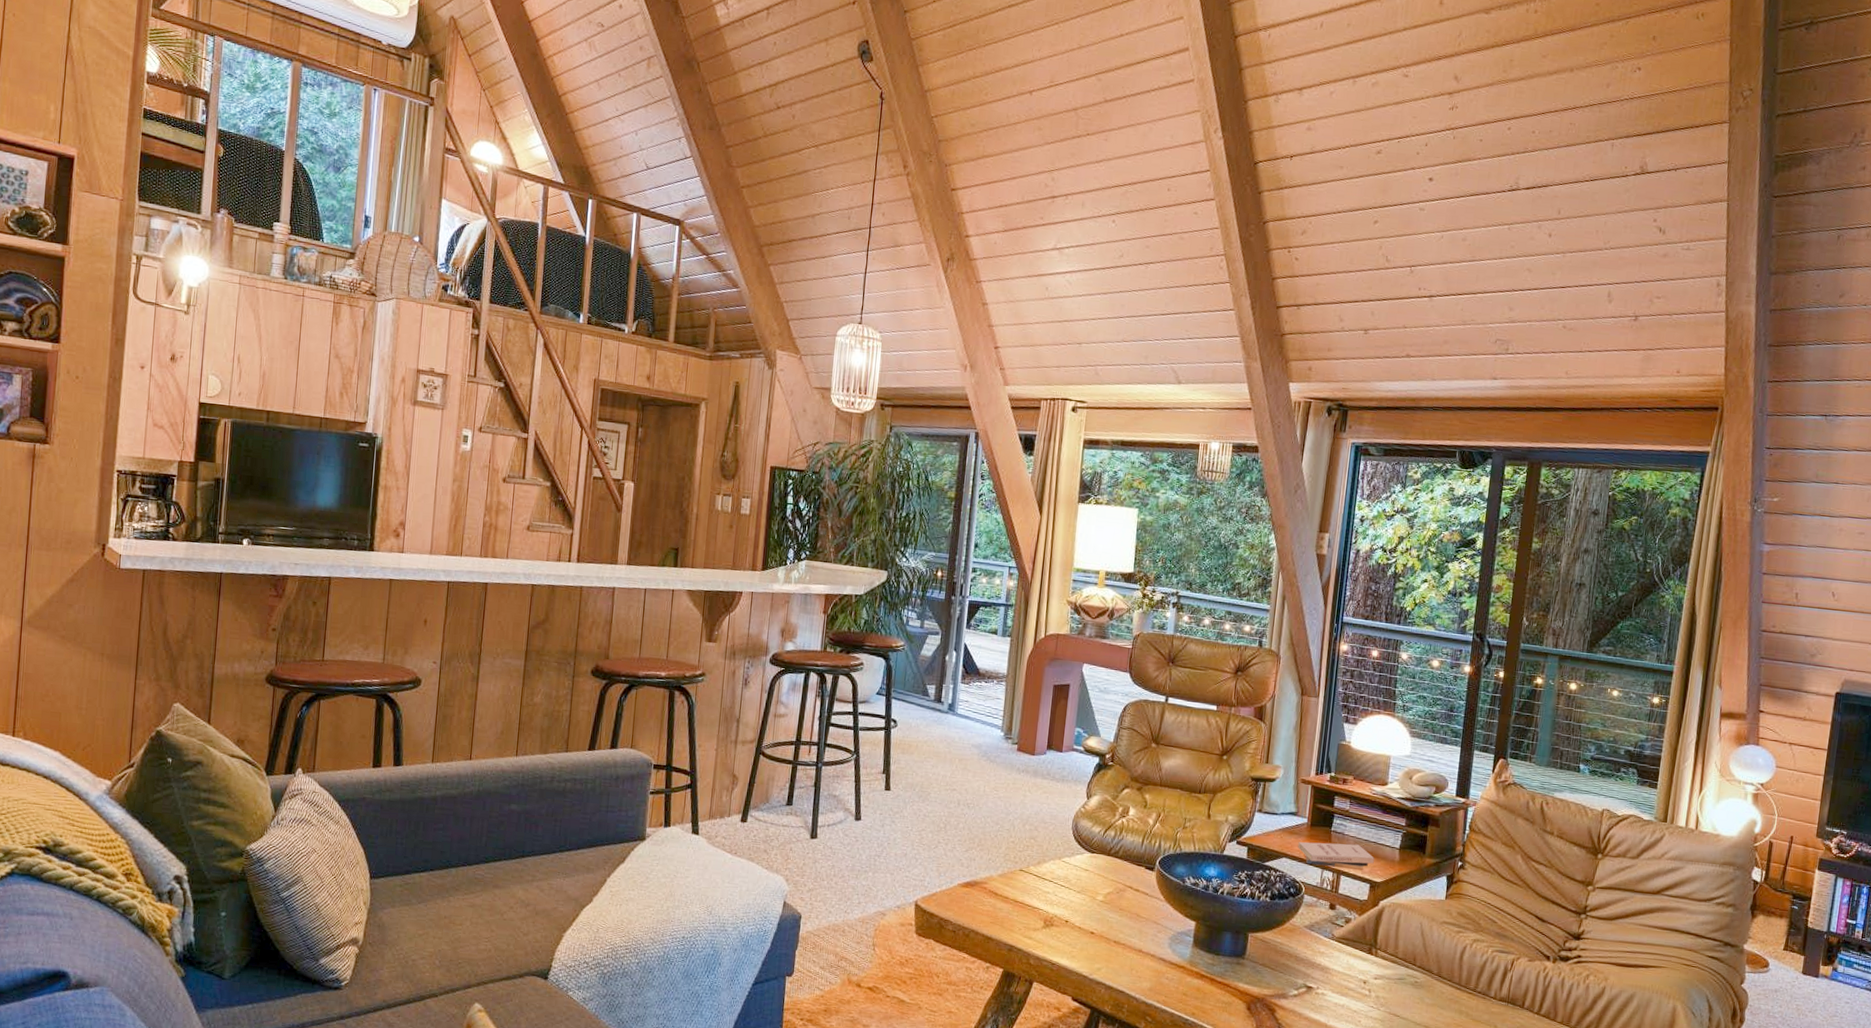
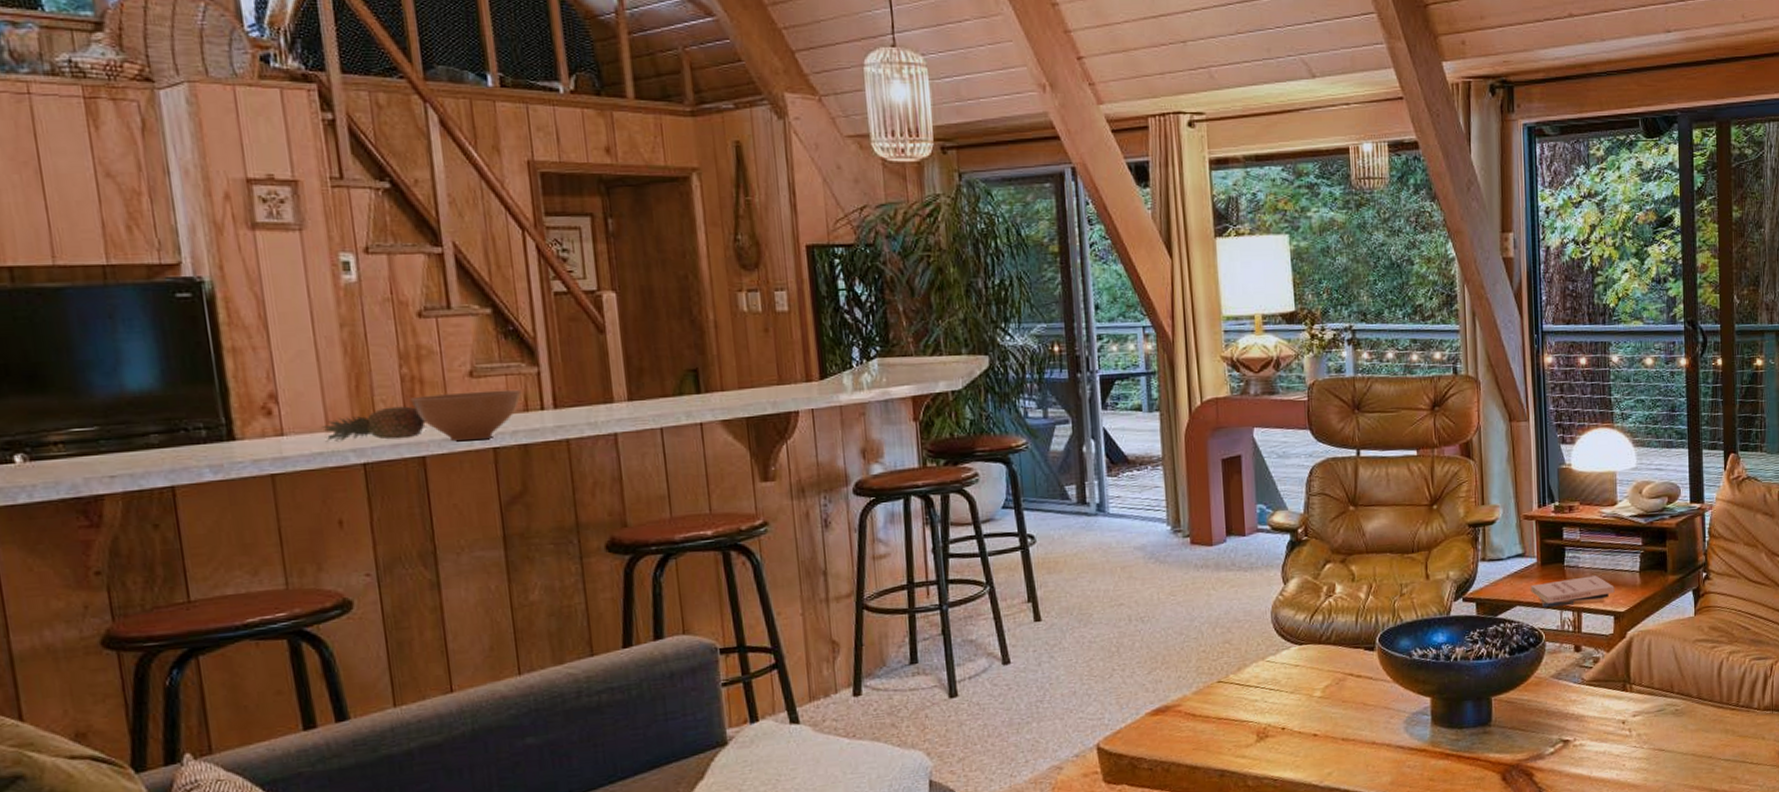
fruit: none [428,543,493,568] -> present [322,406,426,442]
bowl: none [486,539,558,578] -> present [410,389,521,442]

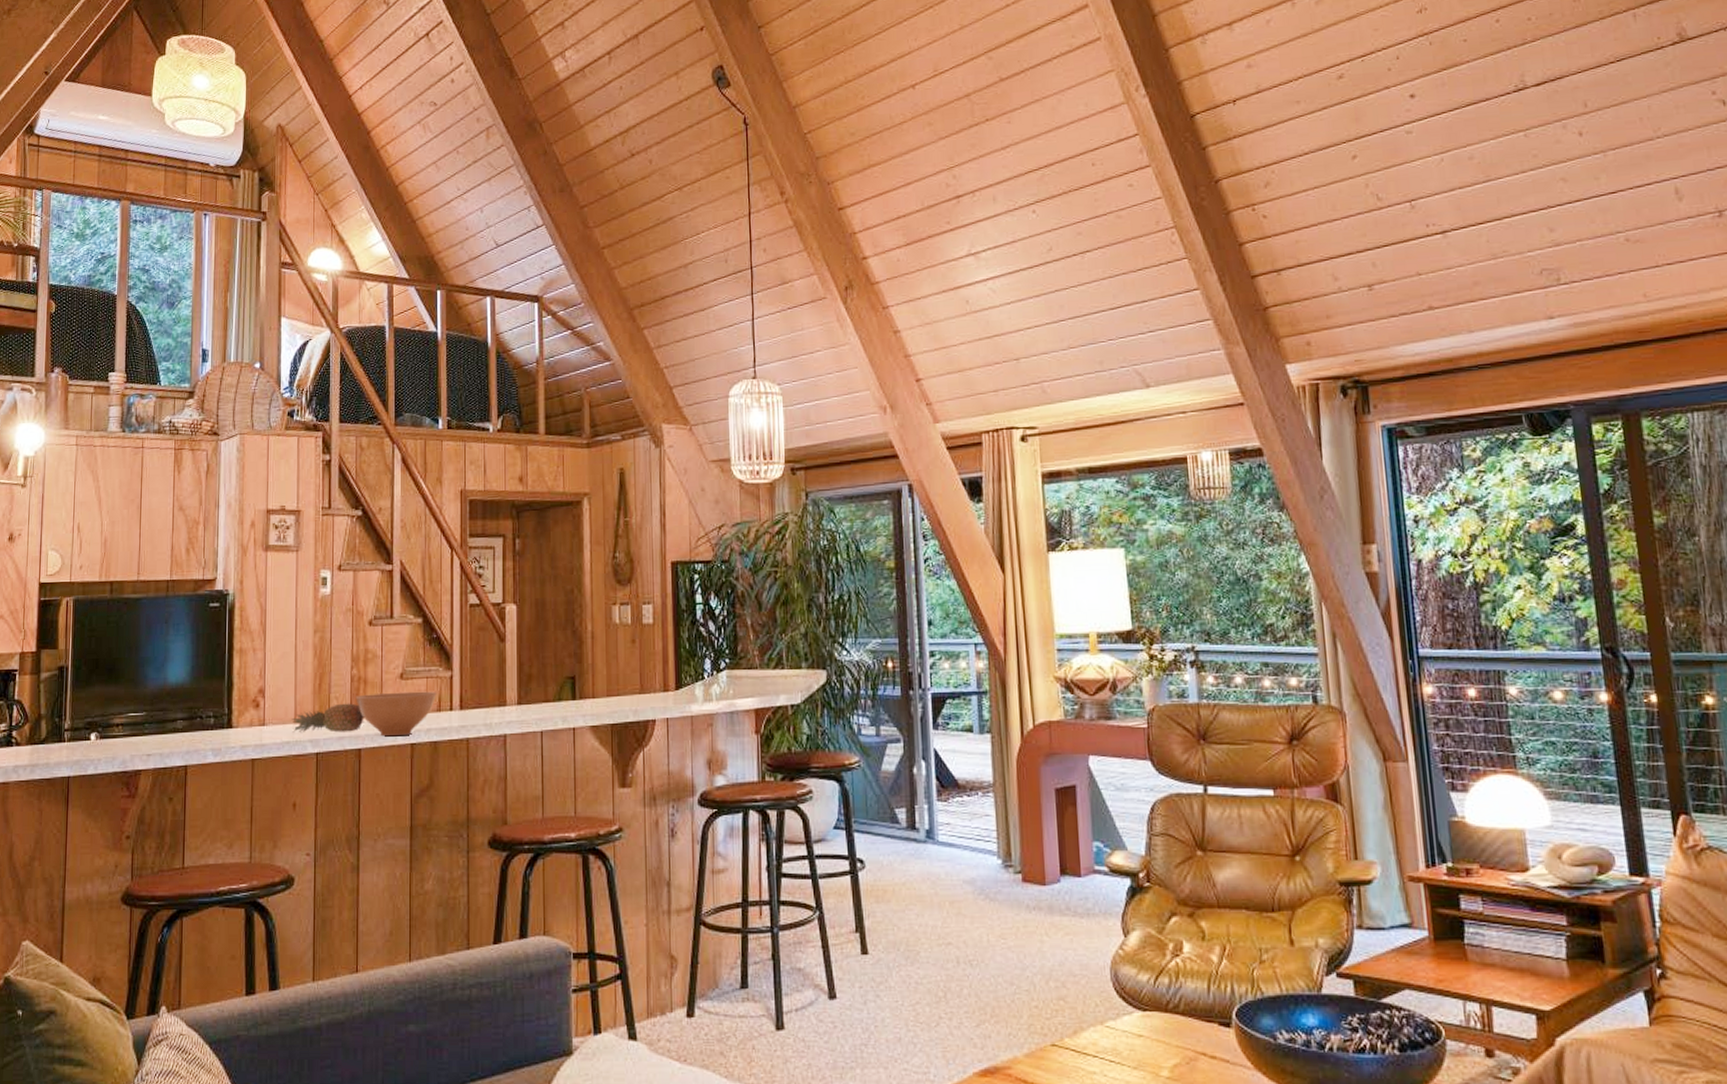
books: present [1530,575,1615,608] -> none [1422,960,1535,995]

